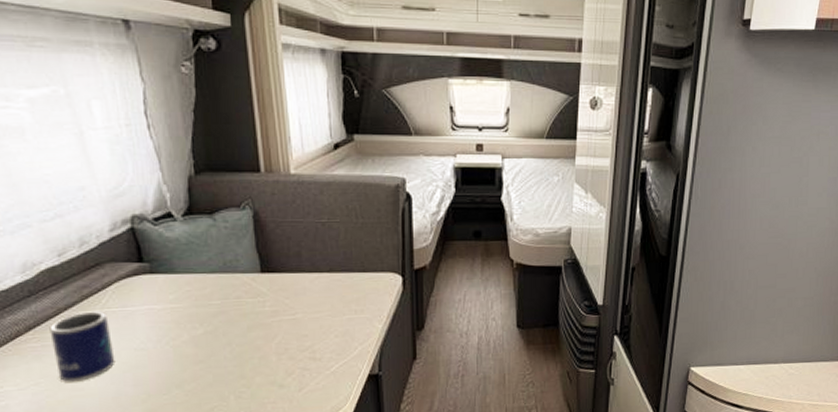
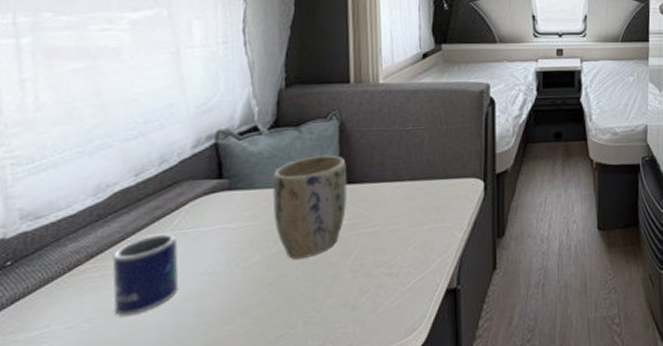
plant pot: none [193,243,267,340] -> present [272,154,347,259]

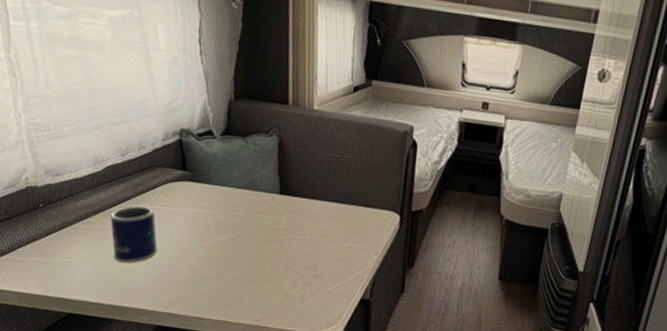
plant pot: present [272,154,347,259] -> none [225,165,284,249]

